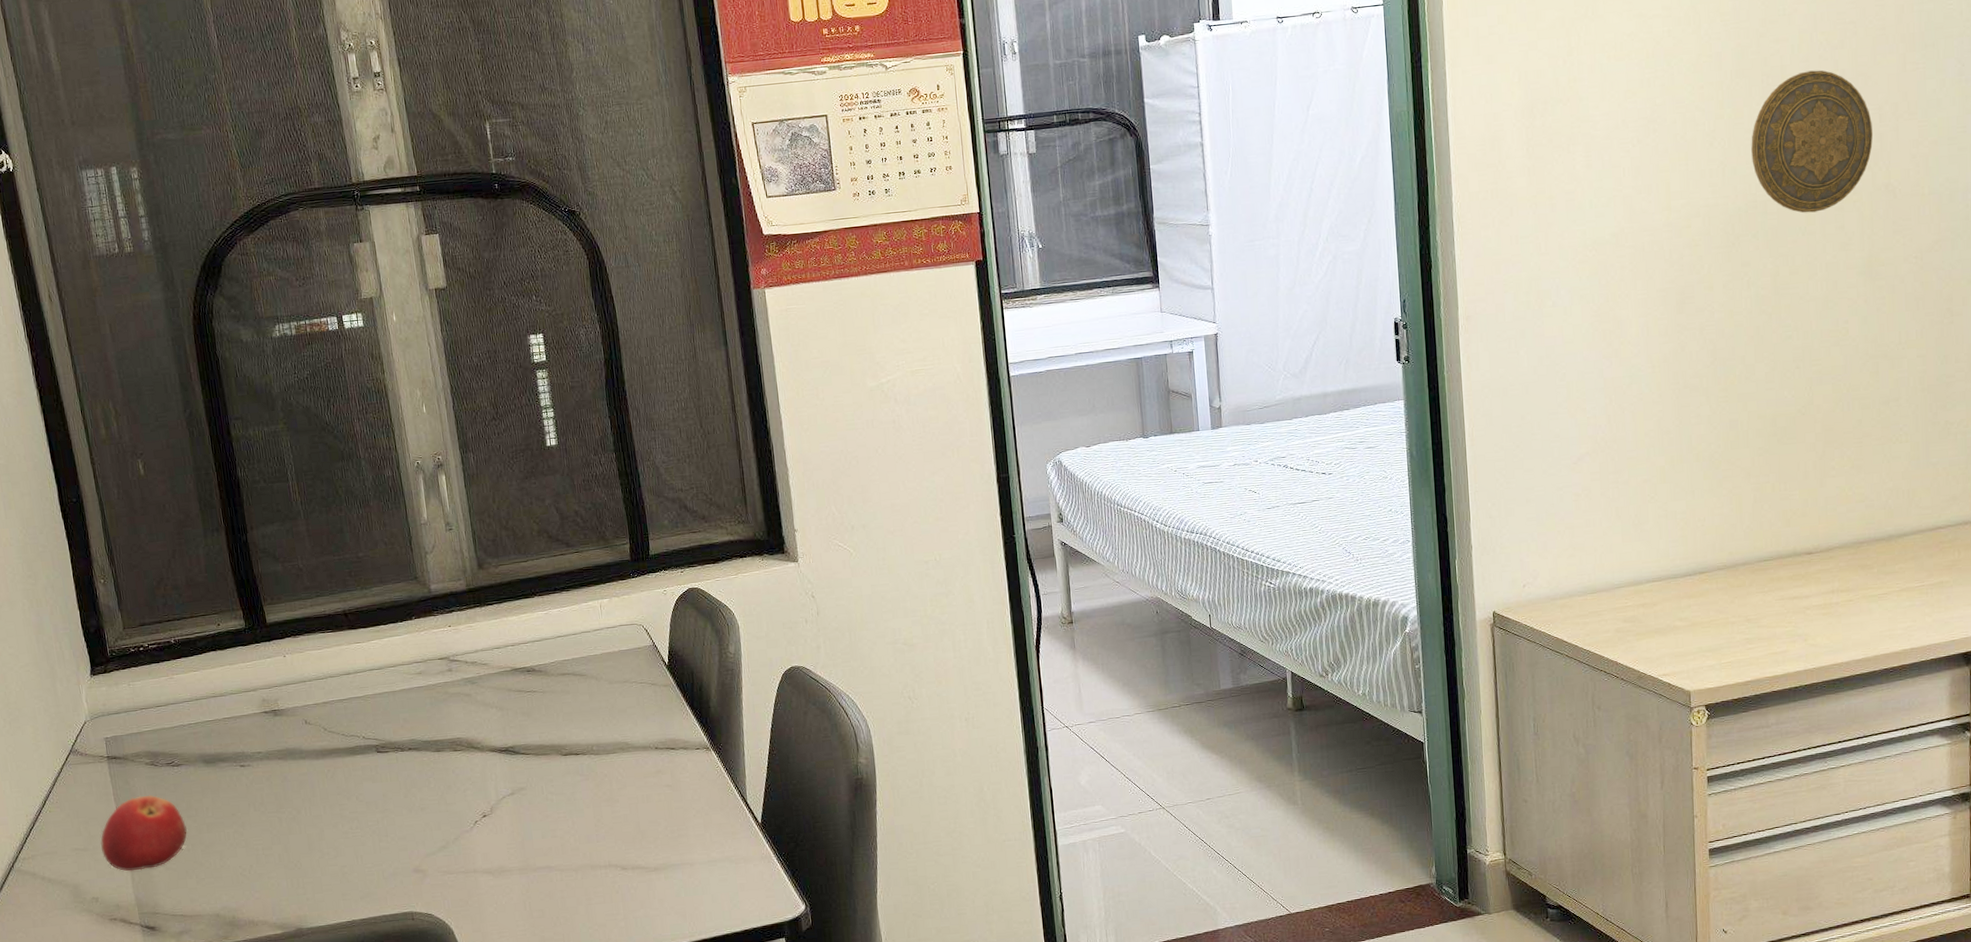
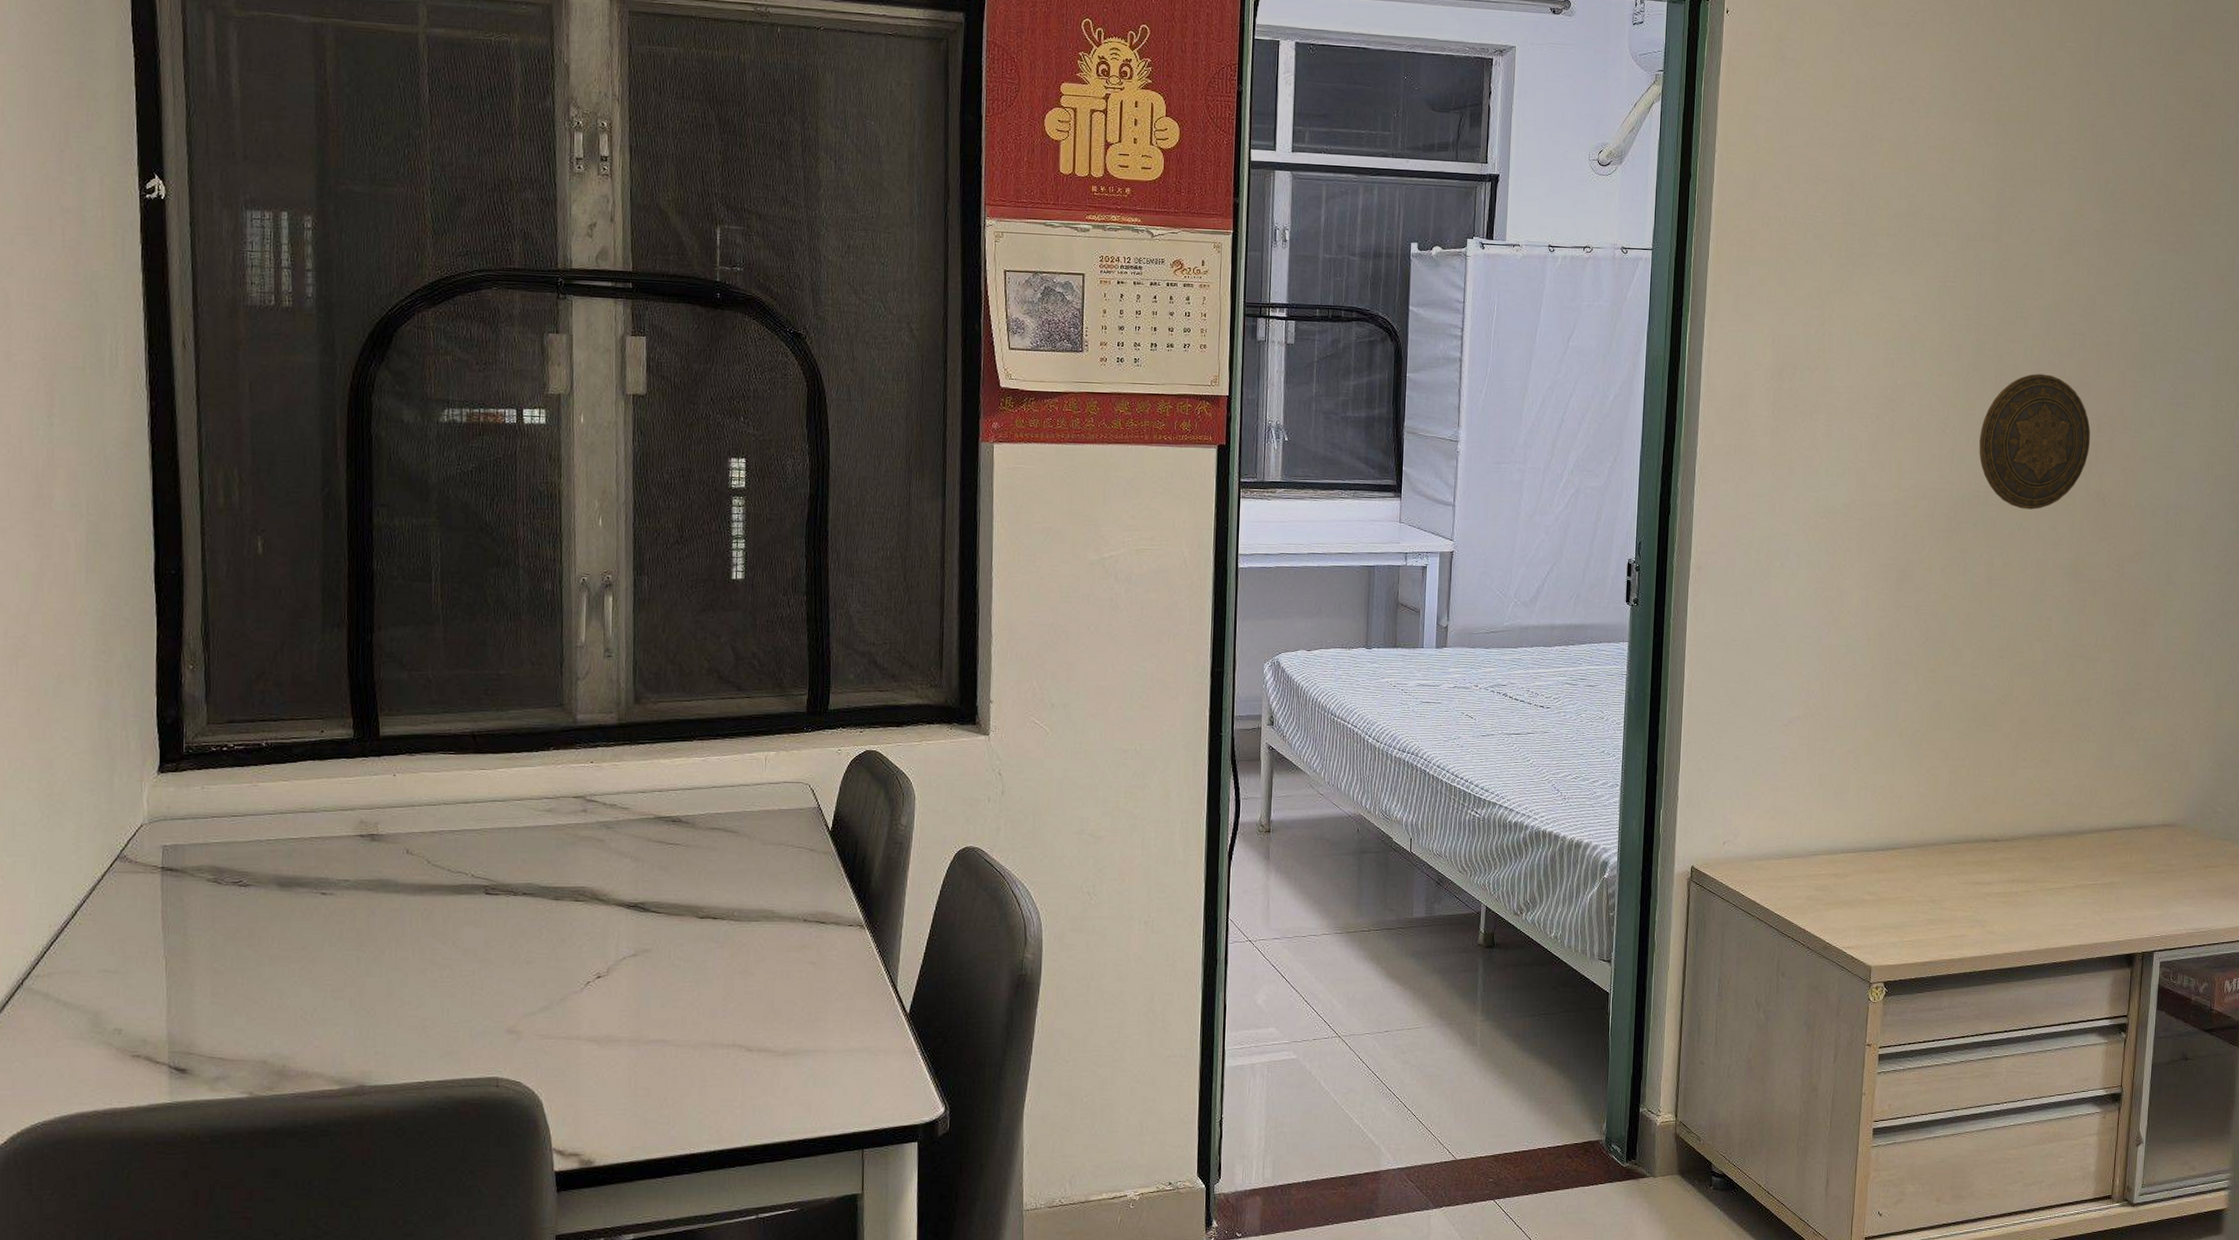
apple: present [101,795,188,871] -> none [136,916,245,1002]

